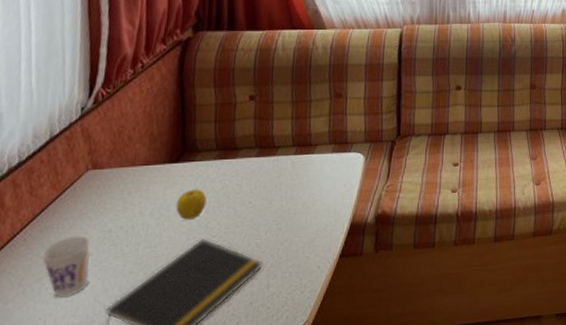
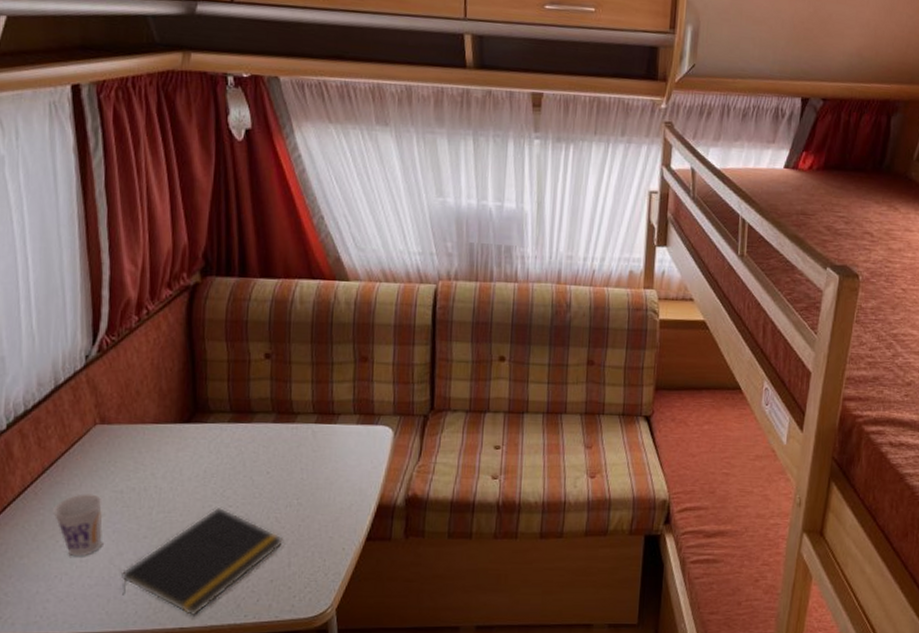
apple: present [176,189,207,220] -> none [189,453,222,486]

